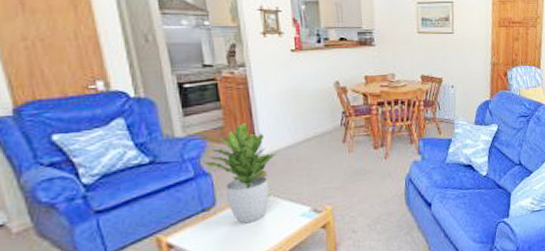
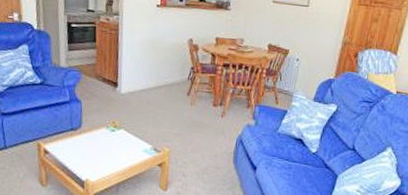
potted plant: present [204,122,277,224] -> none [77,63,132,148]

